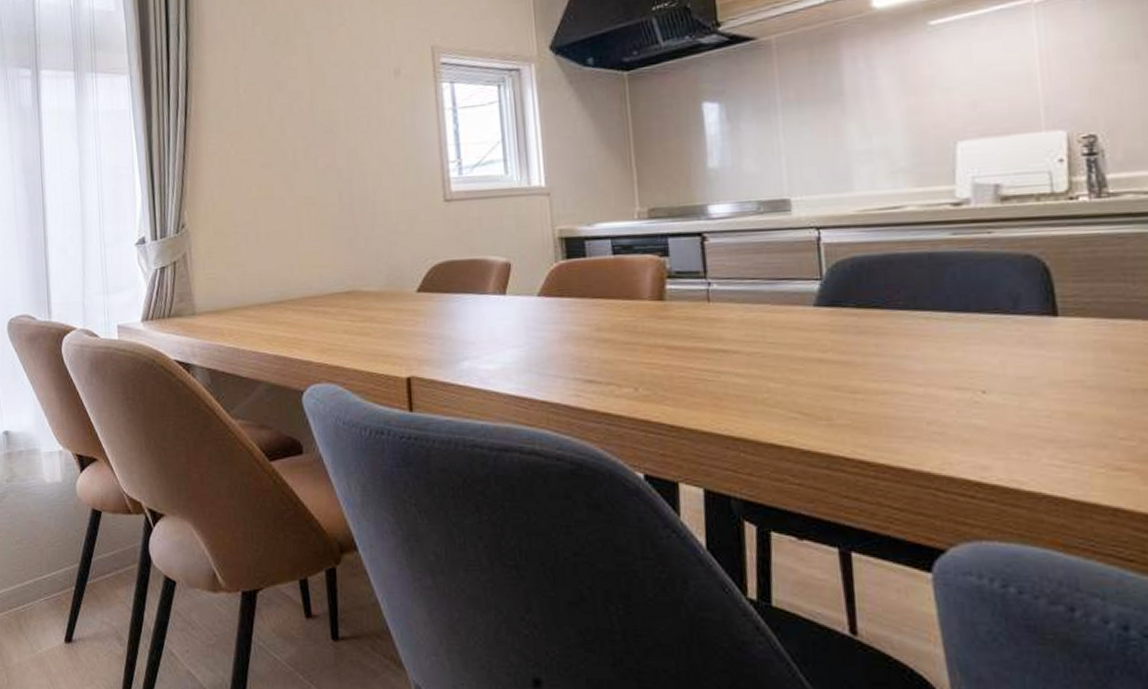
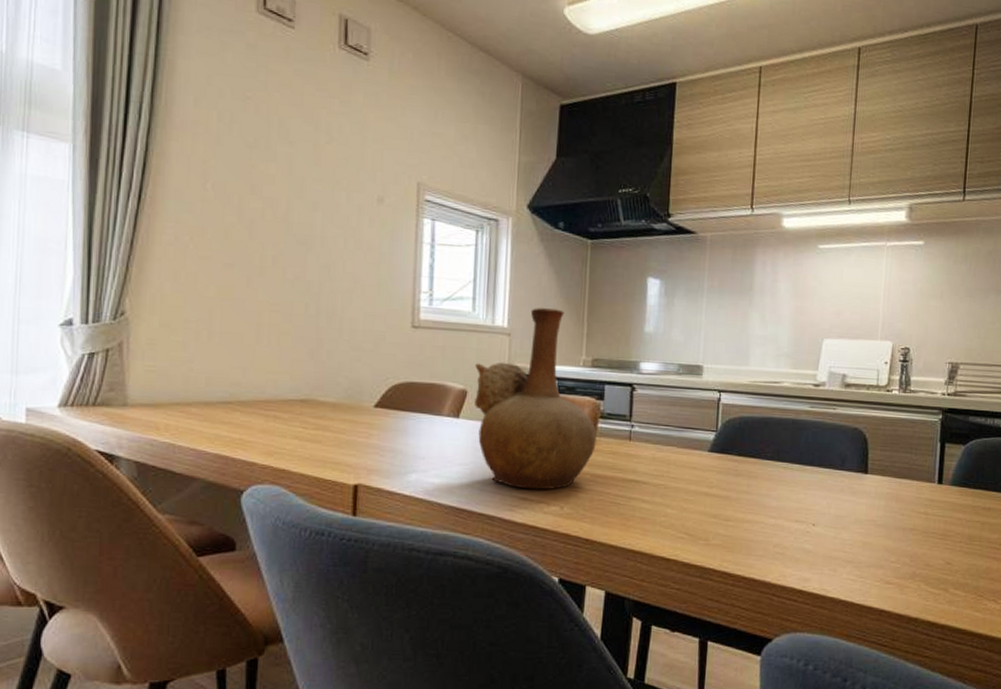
vase: none [516,157,667,370] -> present [474,307,597,490]

